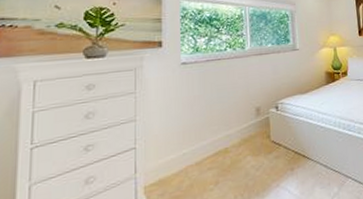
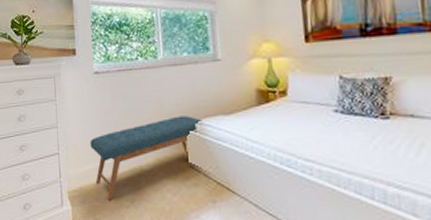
bench: none [173,97,283,188] -> present [90,116,203,200]

